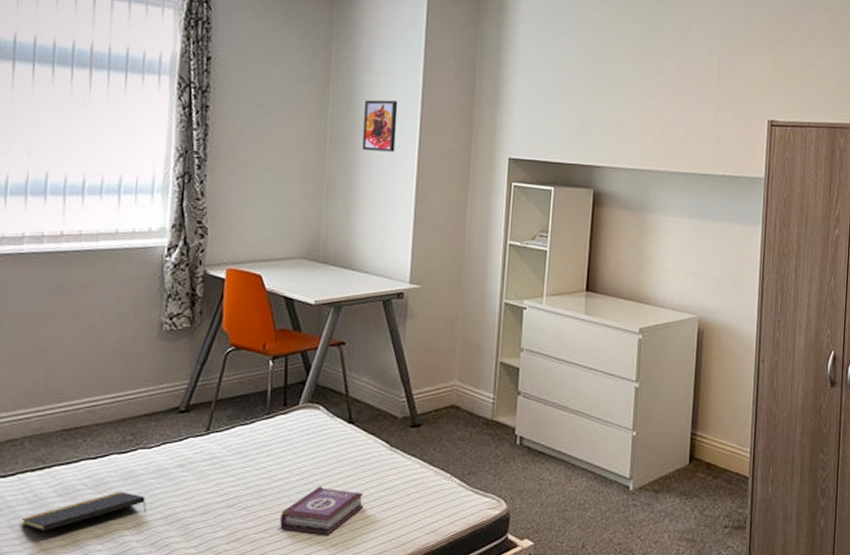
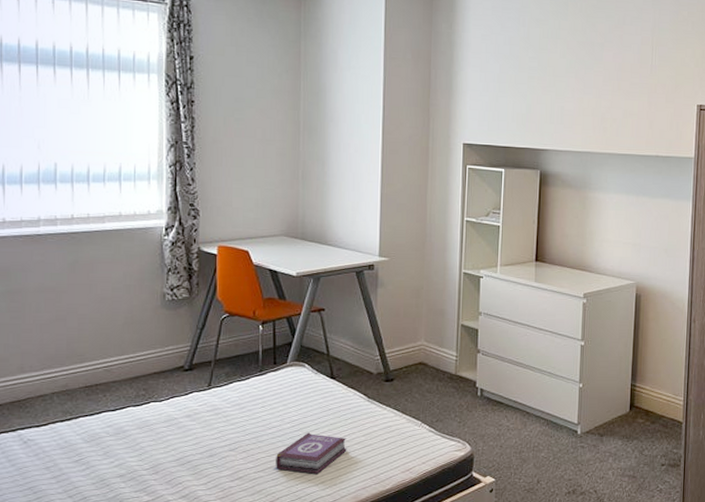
notepad: present [21,491,147,532] -> none [55,438,161,472]
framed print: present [362,100,398,152] -> none [332,92,362,140]

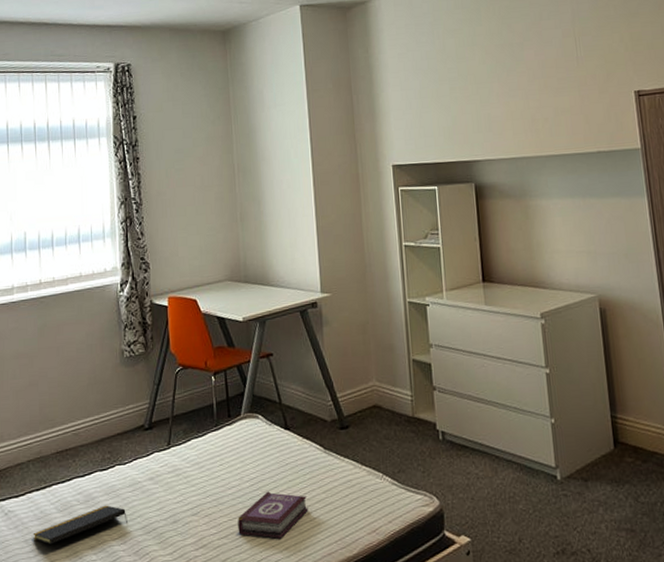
notepad: none [55,438,161,472] -> present [33,505,127,545]

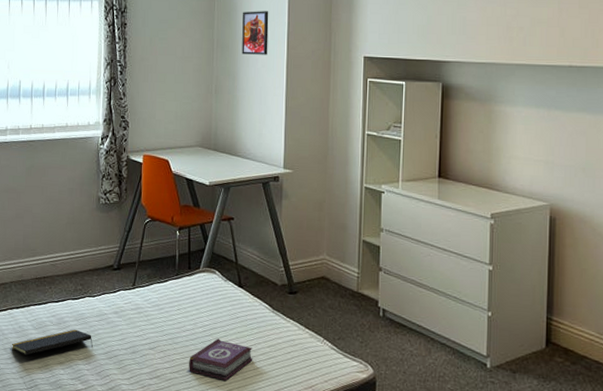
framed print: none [262,129,293,177] -> present [242,11,269,55]

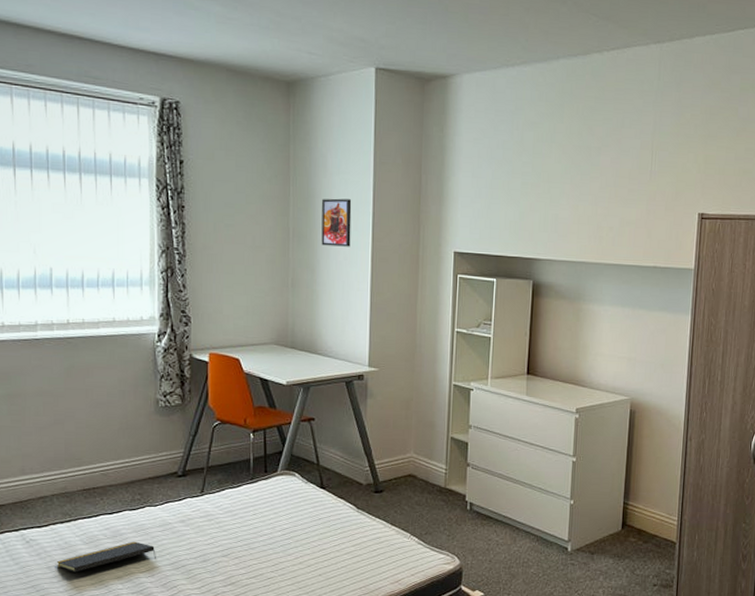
book: present [189,338,253,381] -> none [267,541,337,582]

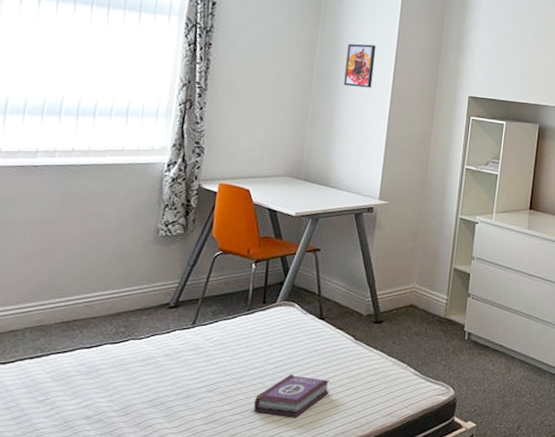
notepad: present [56,541,156,573] -> none [17,377,134,413]
book: none [267,541,337,582] -> present [253,374,329,417]

